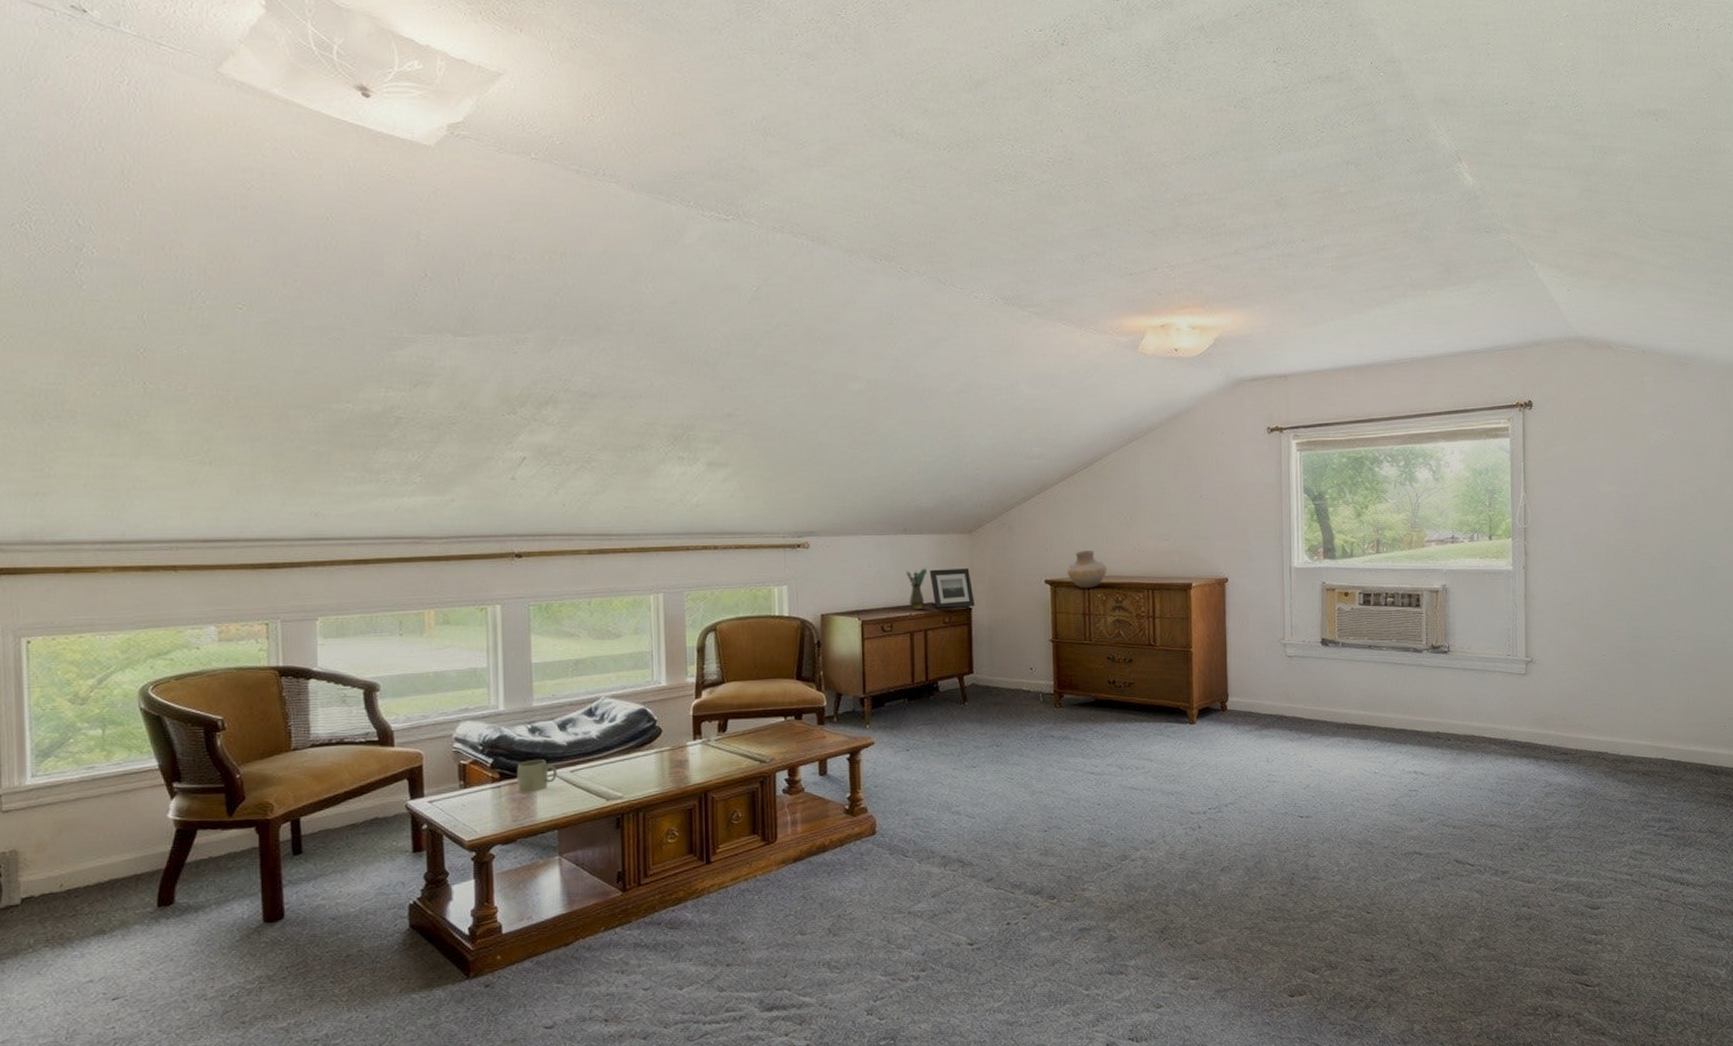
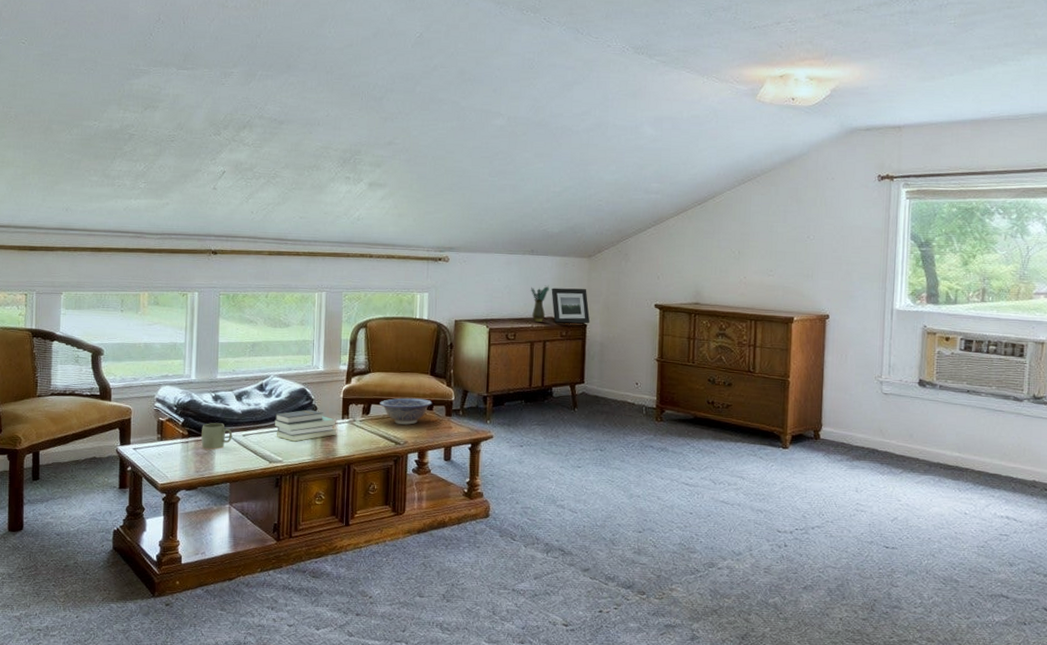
books: none [609,732,688,773] -> present [274,409,337,442]
decorative bowl: none [738,707,801,740] -> present [380,398,433,425]
vase: present [1067,549,1107,588] -> none [675,279,713,315]

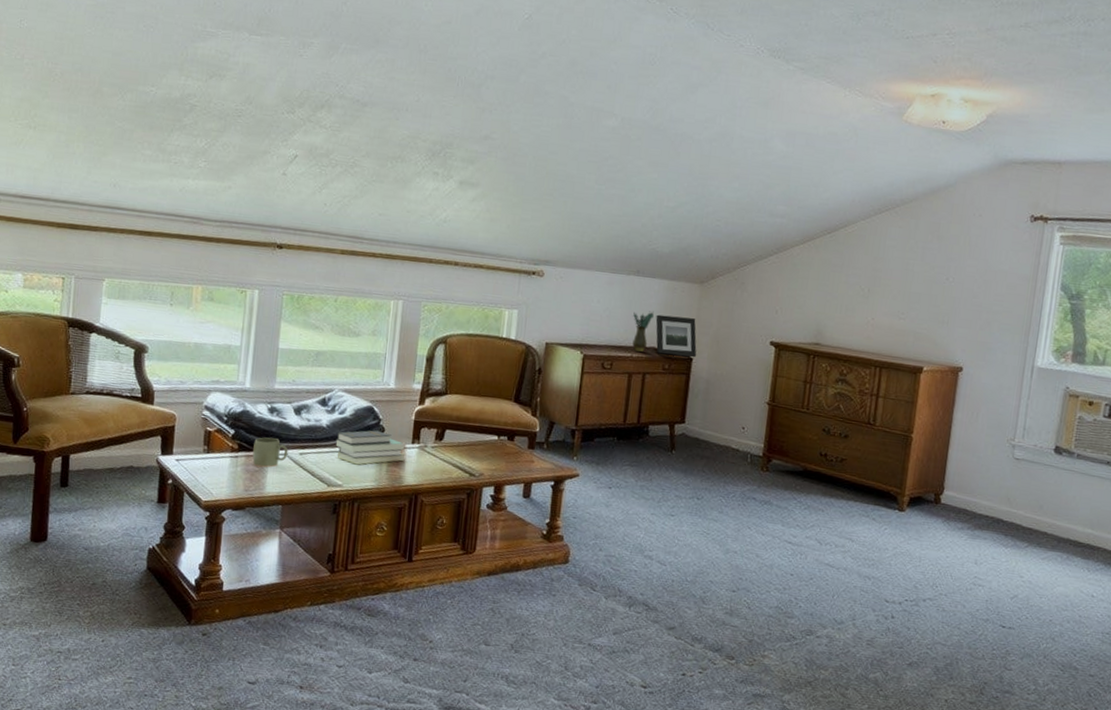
decorative bowl: present [380,398,433,425] -> none [455,425,514,456]

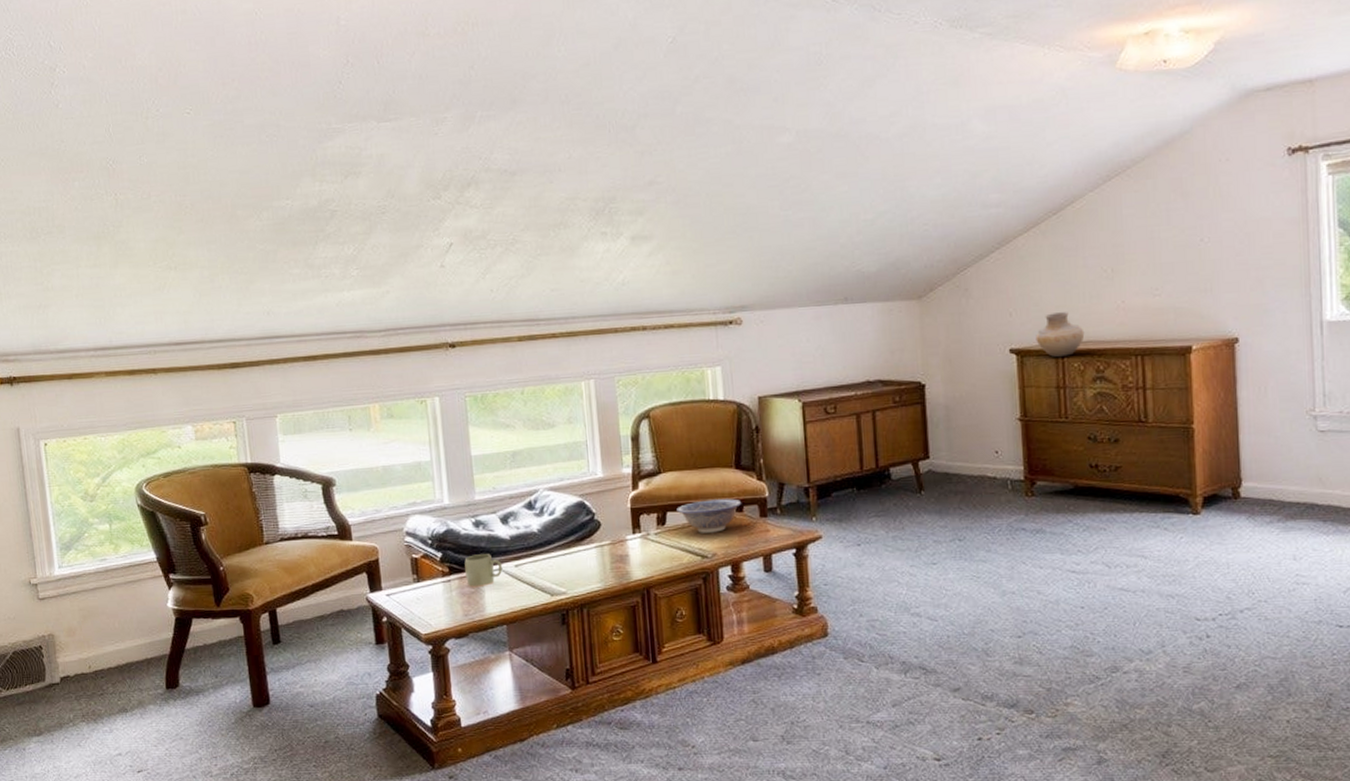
books: present [335,430,406,465] -> none [550,526,629,568]
decorative bowl: none [455,425,514,456] -> present [676,499,742,533]
vase: present [632,311,654,352] -> none [849,340,872,389]
picture frame: present [655,314,697,358] -> none [875,339,929,388]
vase: none [794,317,836,357] -> present [1035,311,1085,357]

